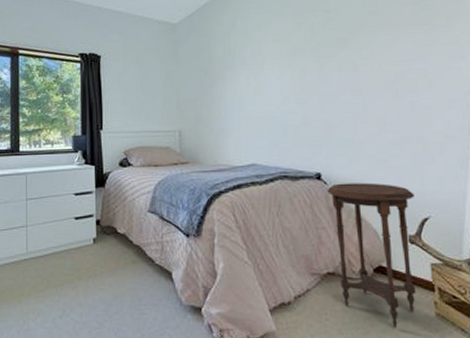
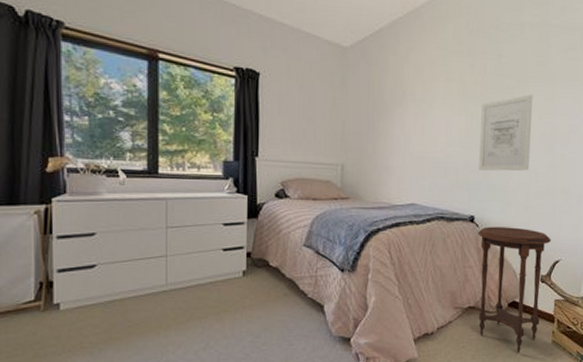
wall art: none [314,44,375,126] -> present [478,94,533,171]

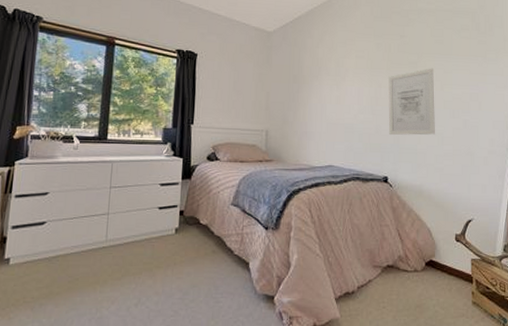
side table: present [478,226,551,354] -> none [392,186,462,315]

